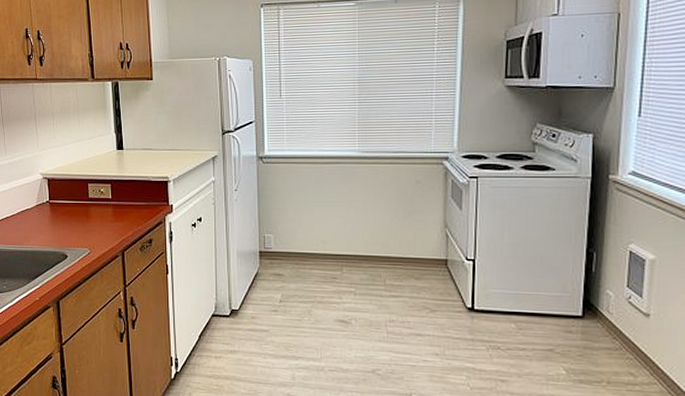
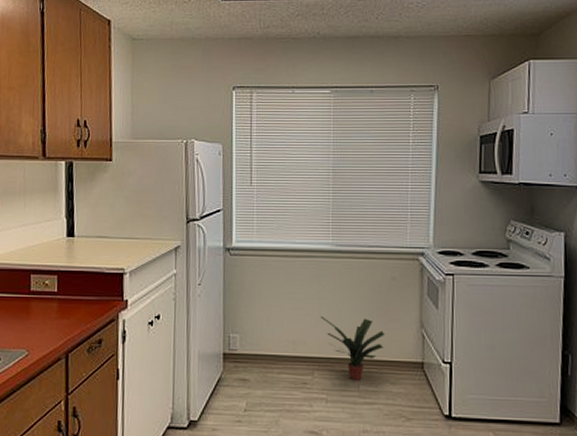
potted plant: none [348,217,409,276] -> present [320,315,384,381]

